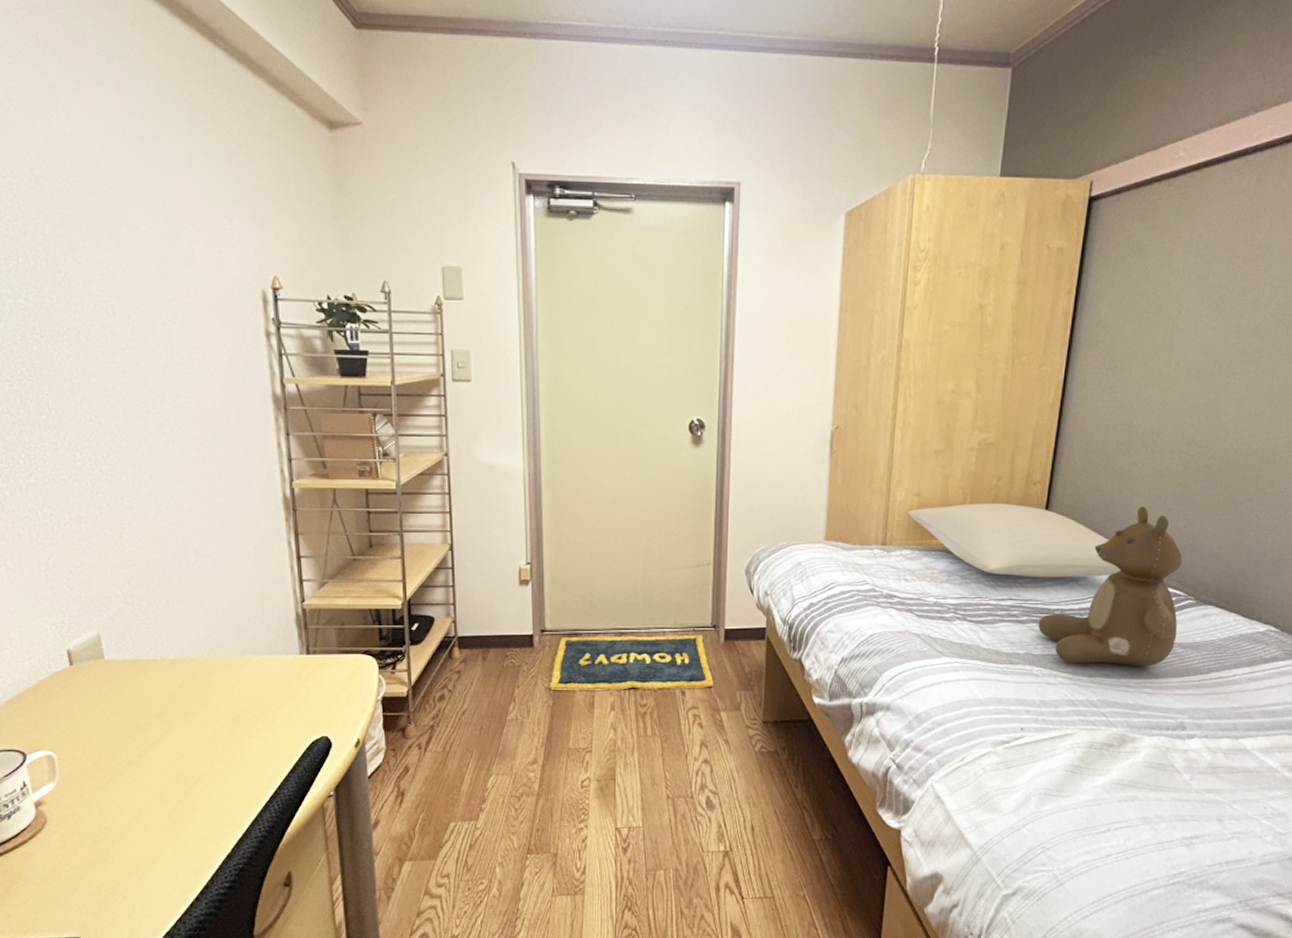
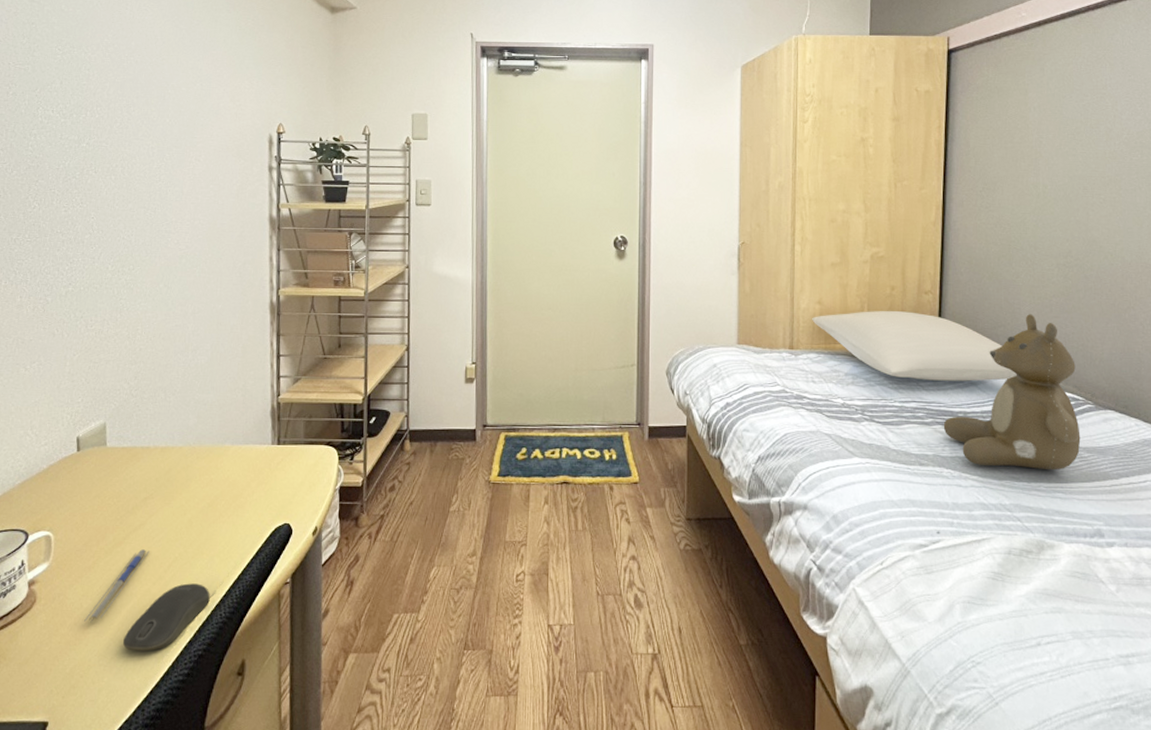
pen: none [105,767,171,842] -> present [84,549,149,623]
computer mouse: none [153,799,246,867] -> present [123,583,210,652]

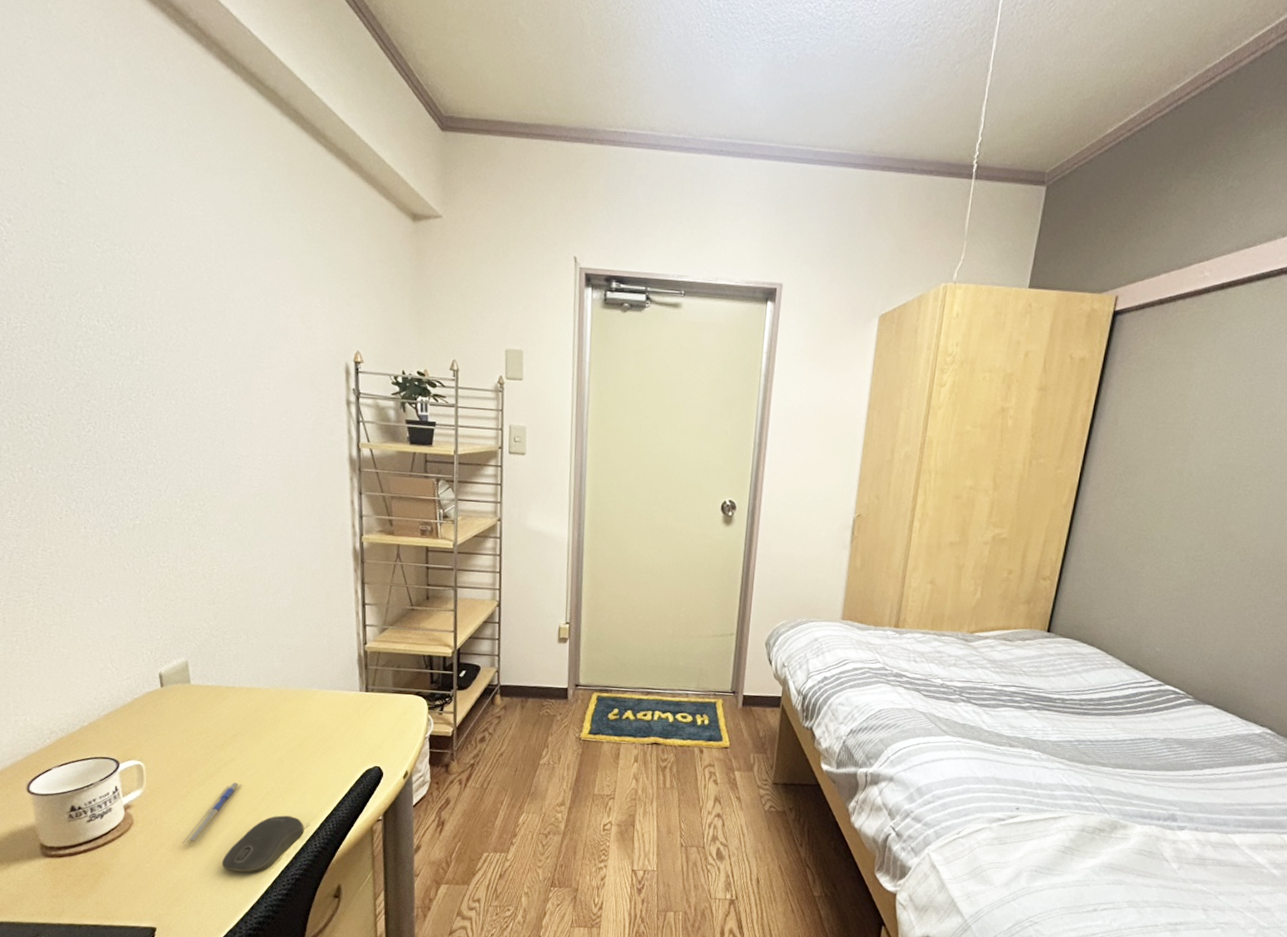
pillow: present [811,310,1017,381] -> none [921,593,1122,670]
teddy bear: present [943,314,1081,471] -> none [1039,606,1184,759]

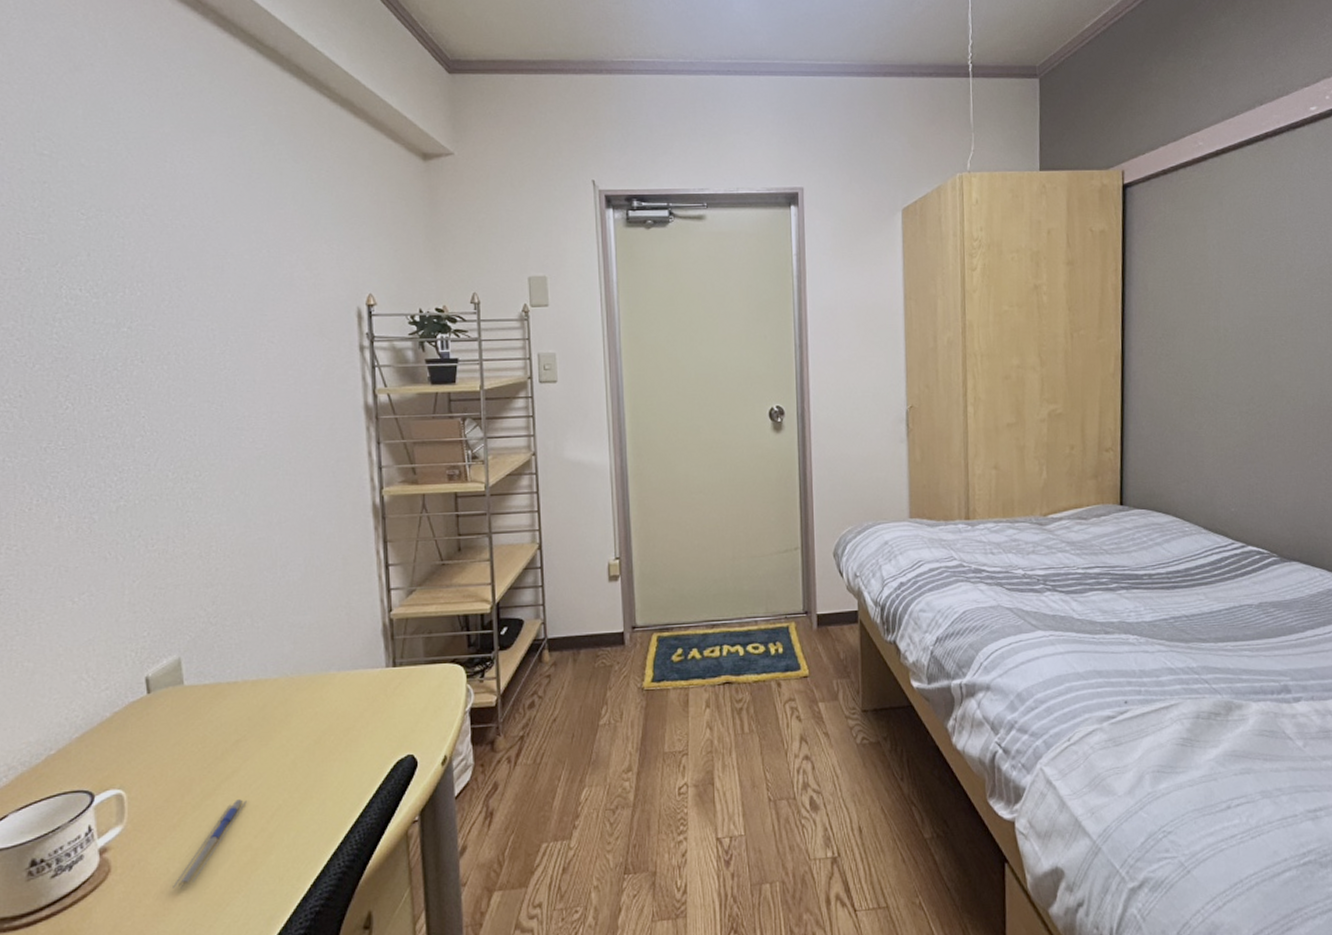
computer mouse: present [222,815,304,873] -> none [223,832,325,915]

